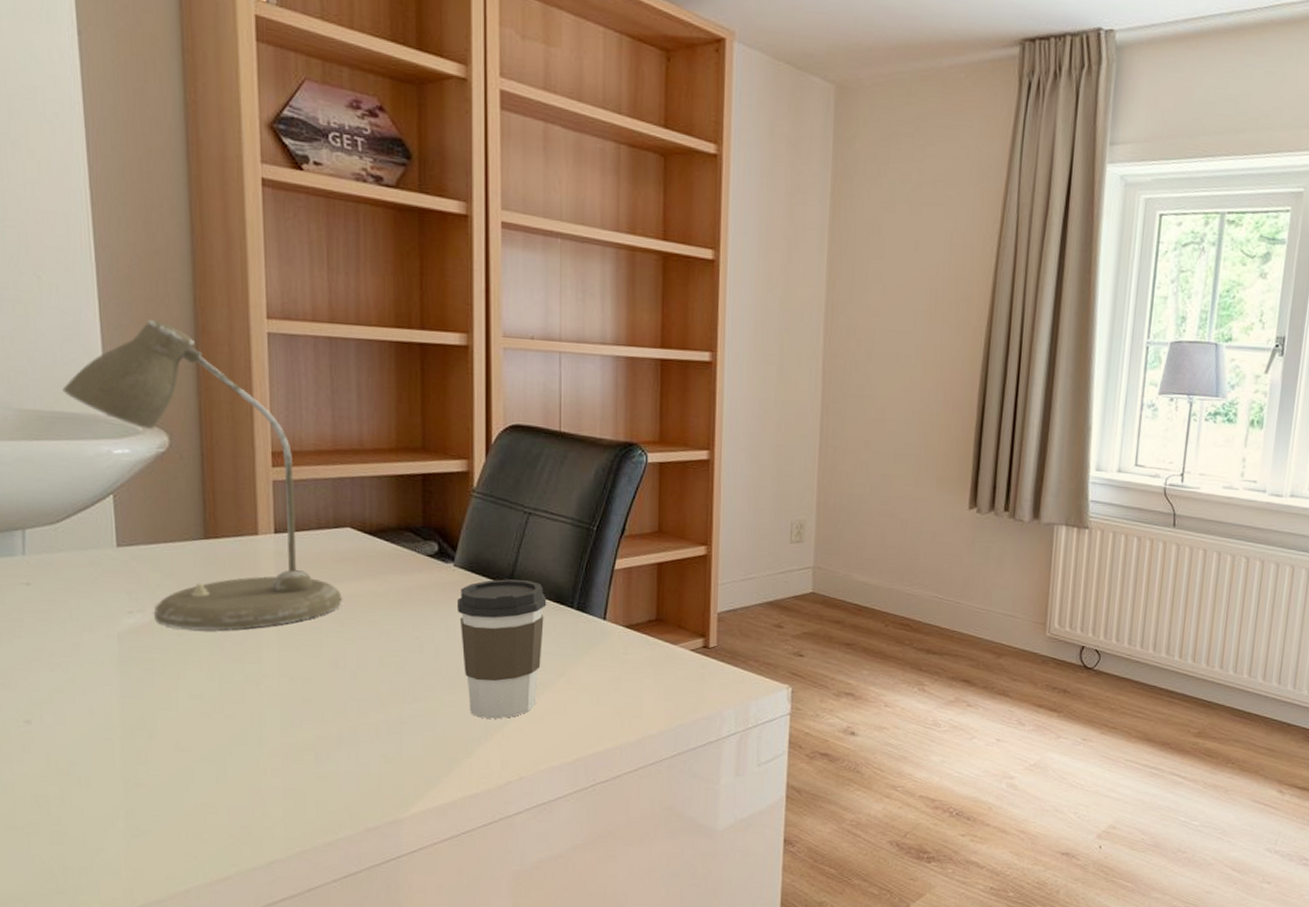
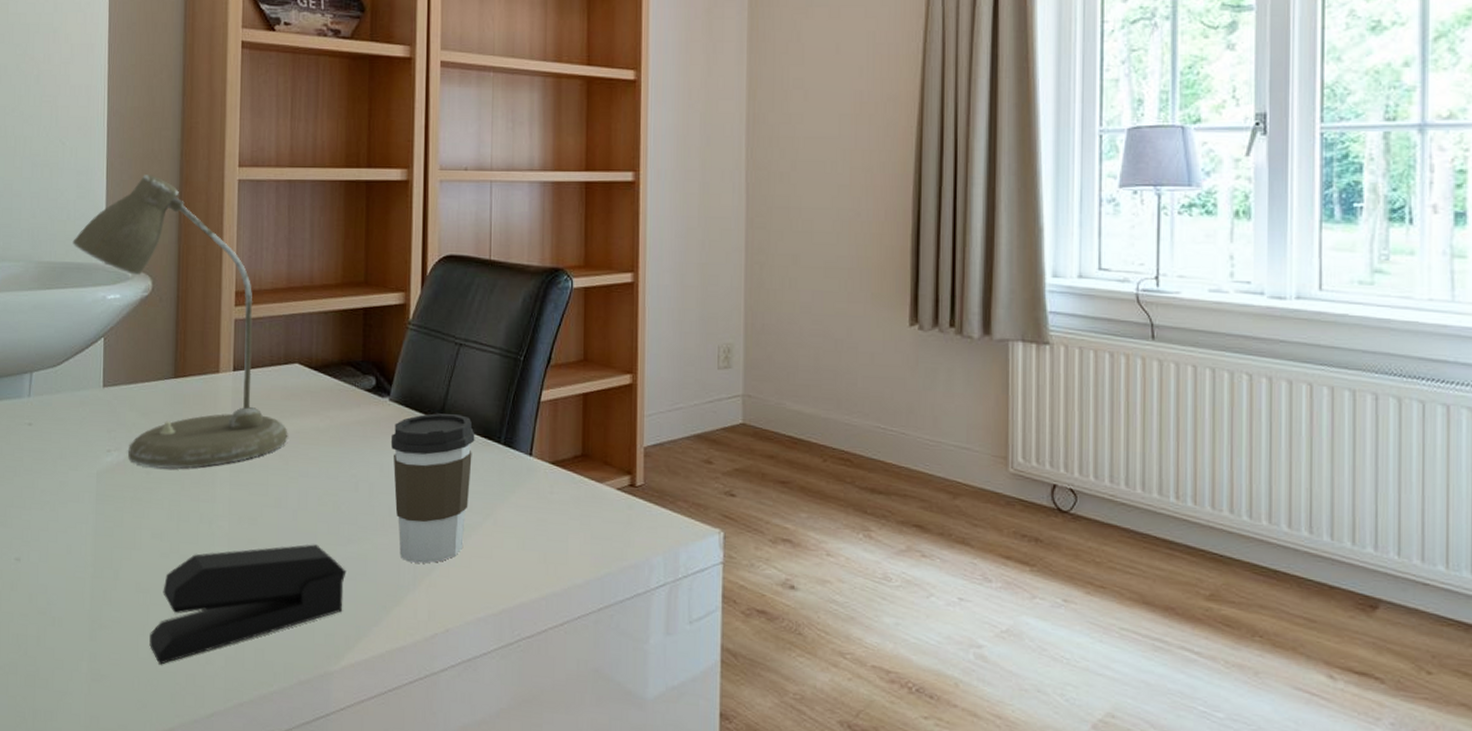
stapler: none [195,702,413,819] -> present [149,544,346,665]

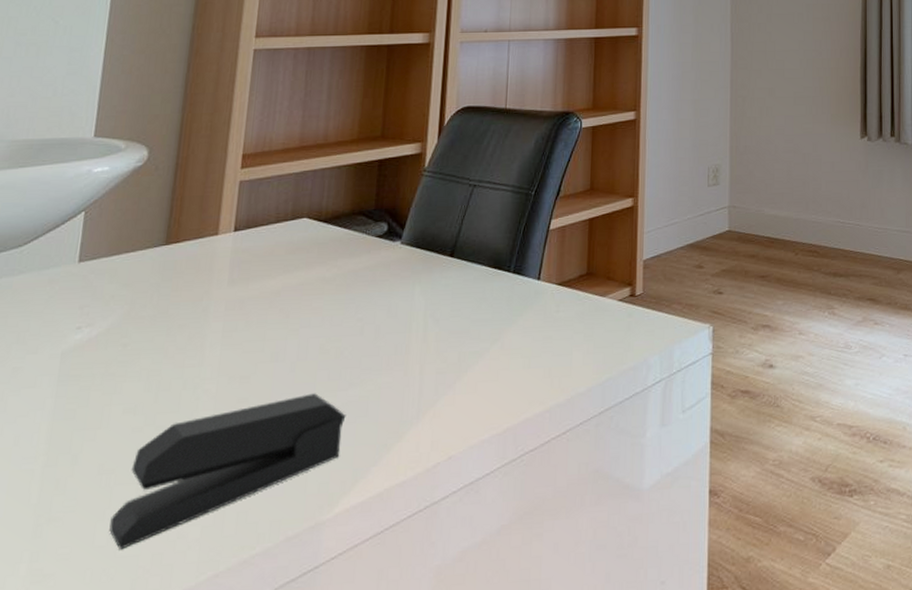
desk lamp: present [72,175,288,469] -> none [56,49,291,340]
coffee cup: present [390,413,475,564] -> none [400,250,486,397]

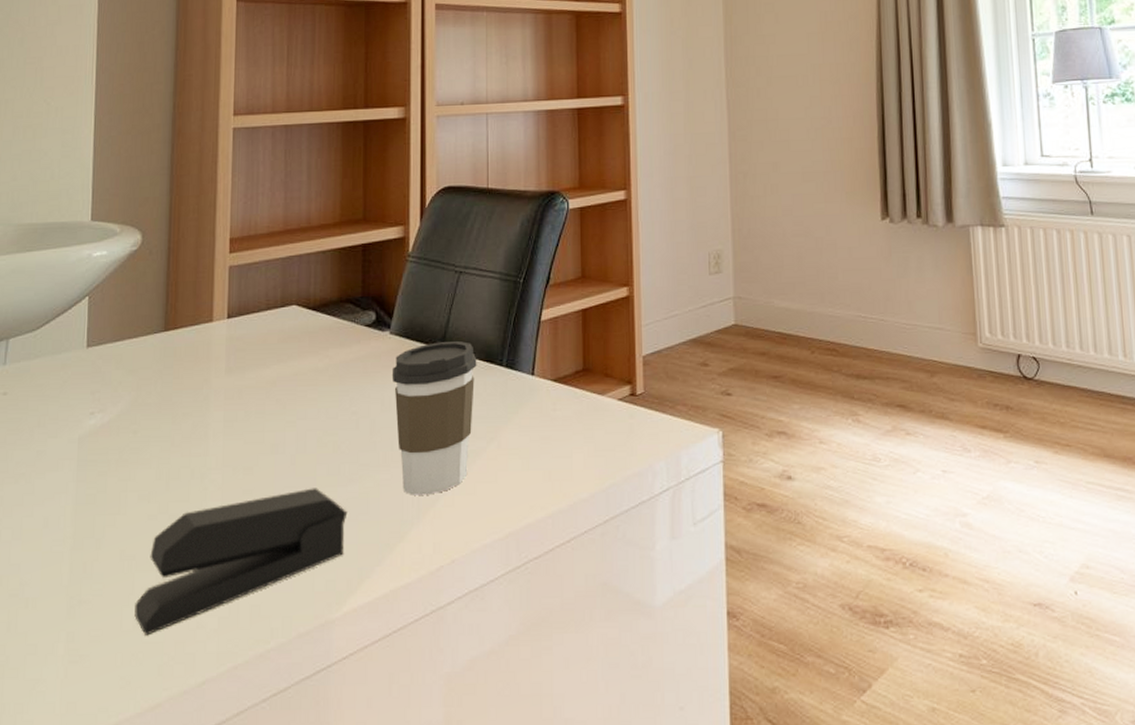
coffee cup: none [400,250,486,397] -> present [391,341,477,495]

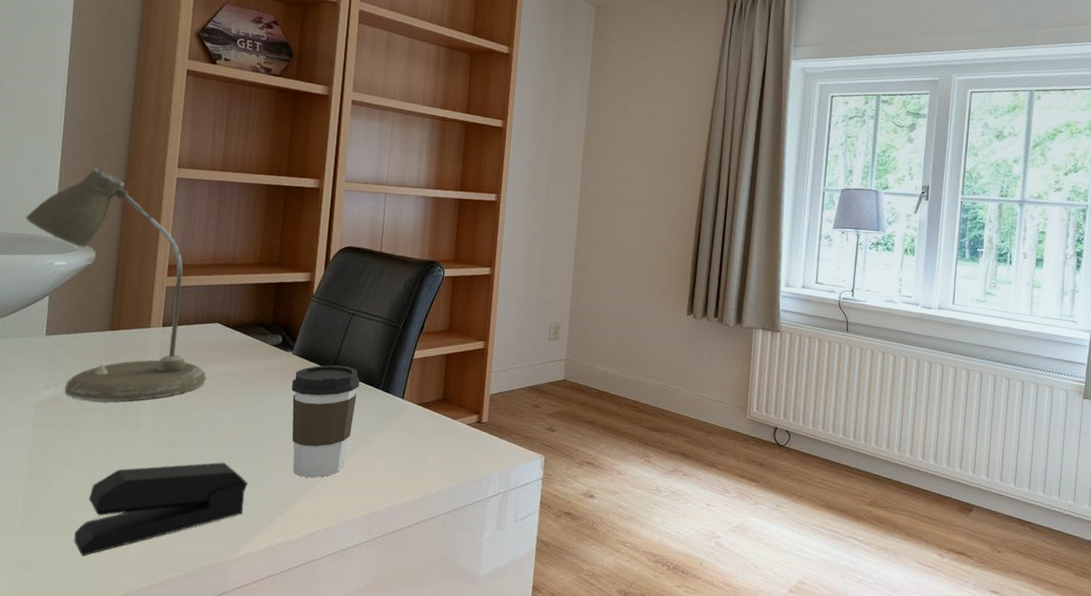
desk lamp: none [56,129,286,426] -> present [25,168,206,402]

